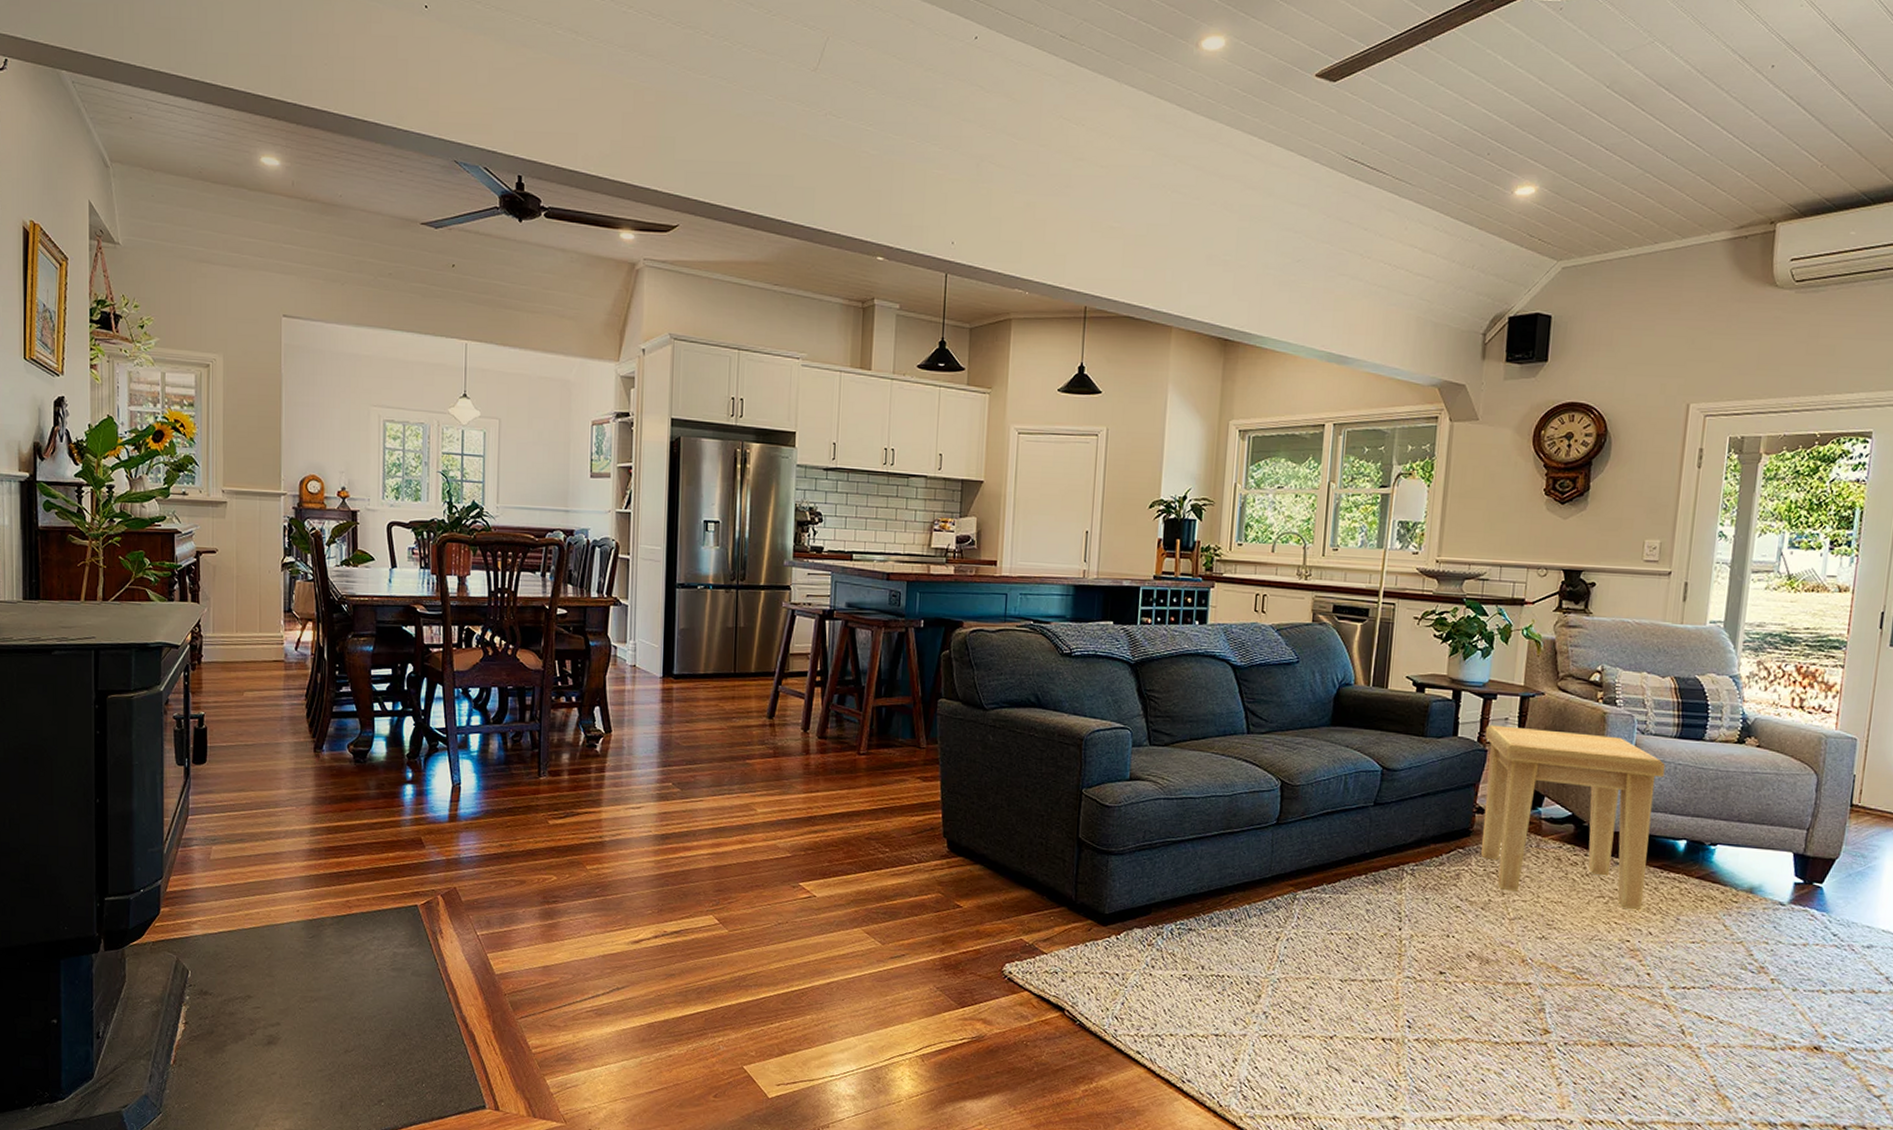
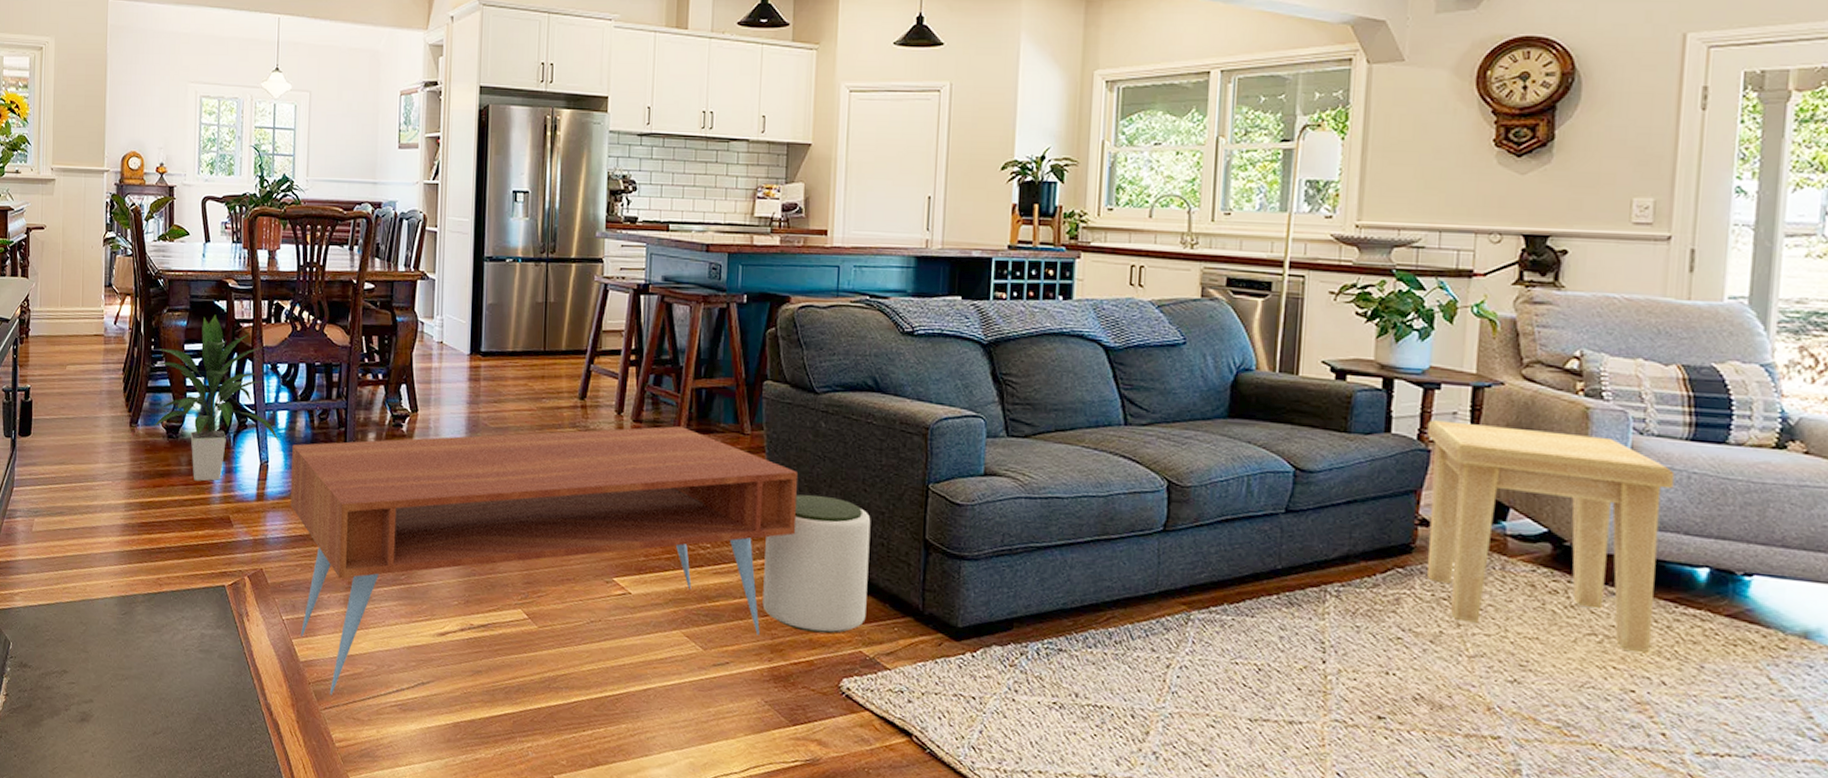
indoor plant: none [338,640,473,805] -> present [153,314,280,481]
coffee table: none [484,742,969,1006] -> present [290,426,799,697]
plant pot: none [935,801,1032,925] -> present [762,494,871,634]

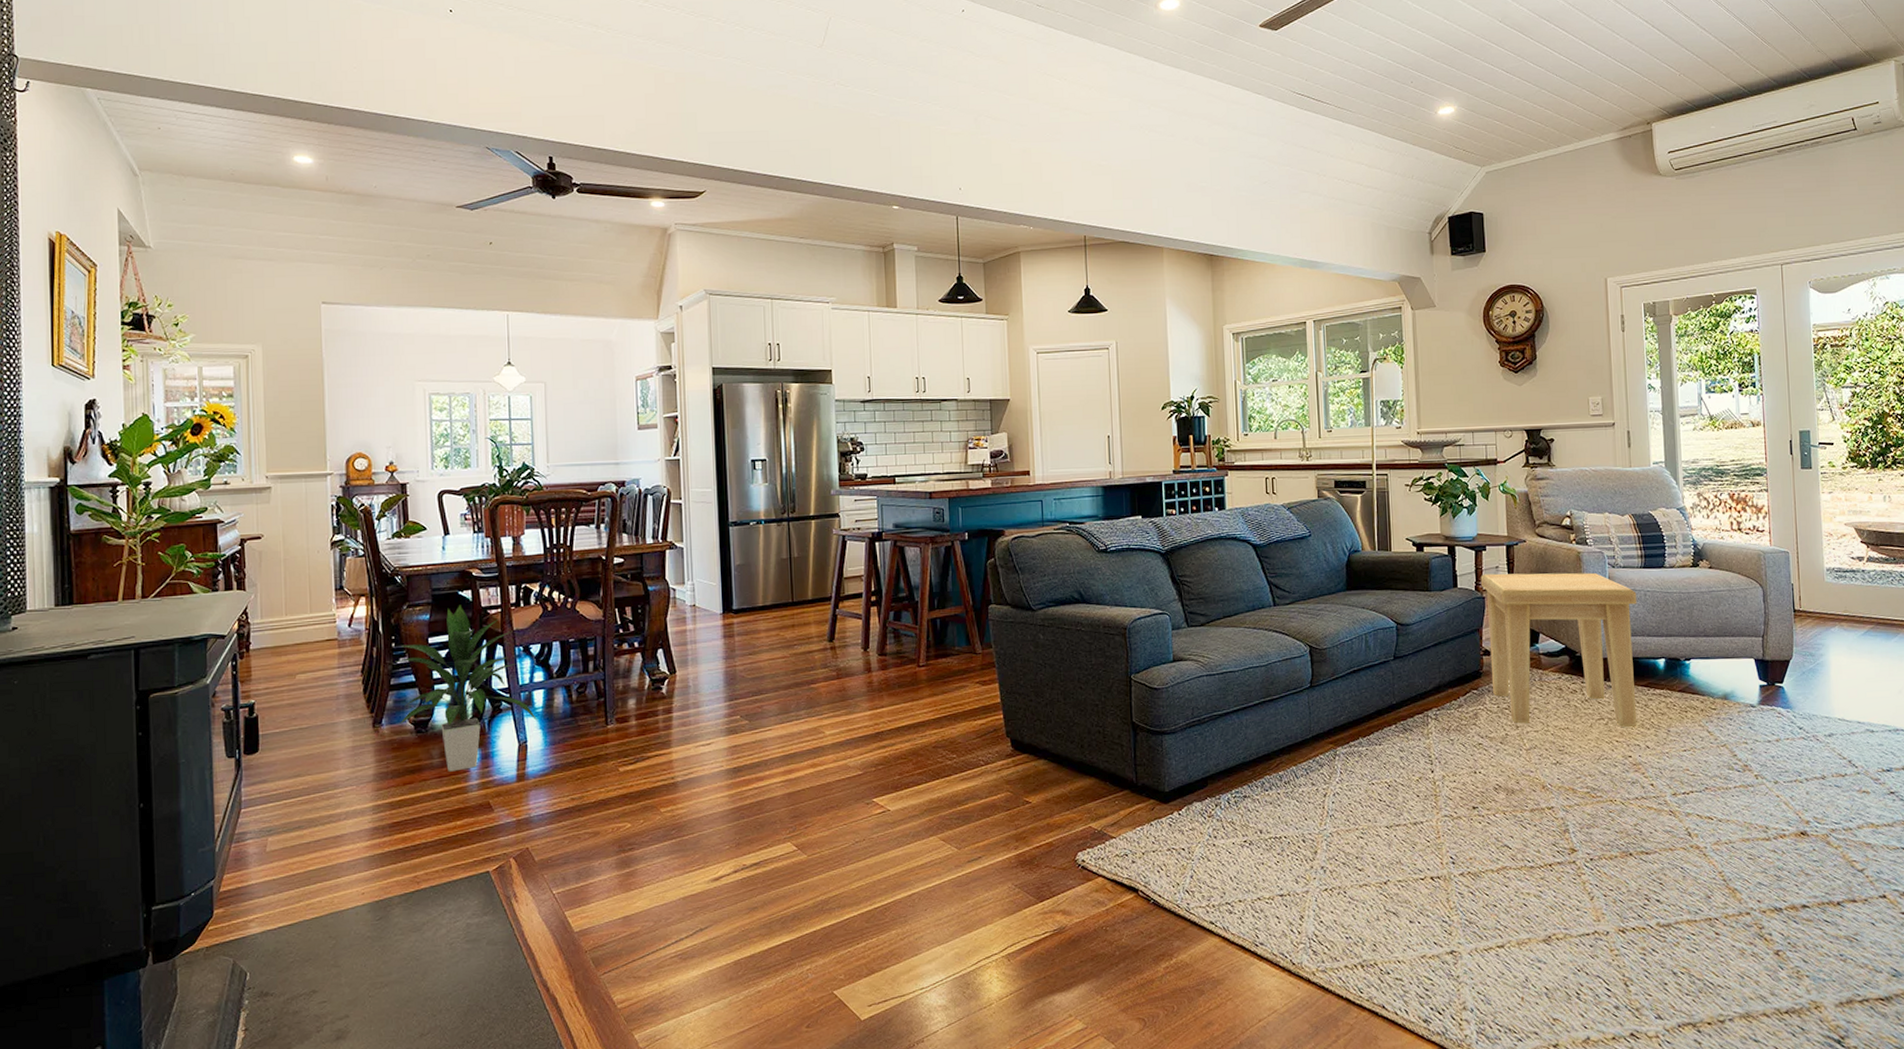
coffee table: present [290,426,799,697] -> none [551,654,1027,960]
plant pot: present [762,494,871,634] -> none [1003,697,1092,818]

